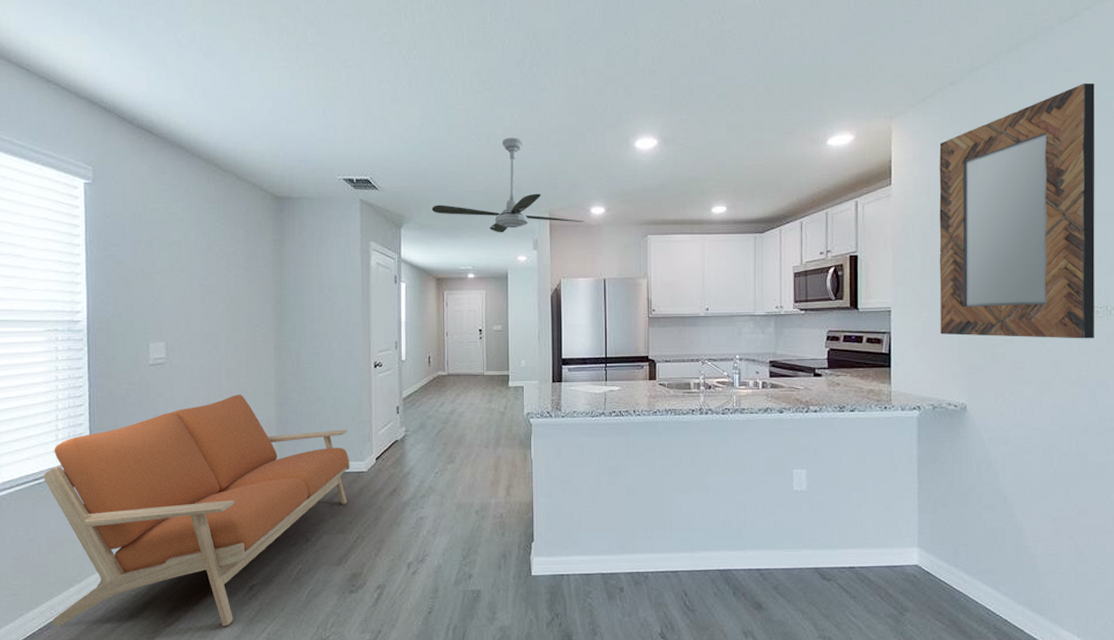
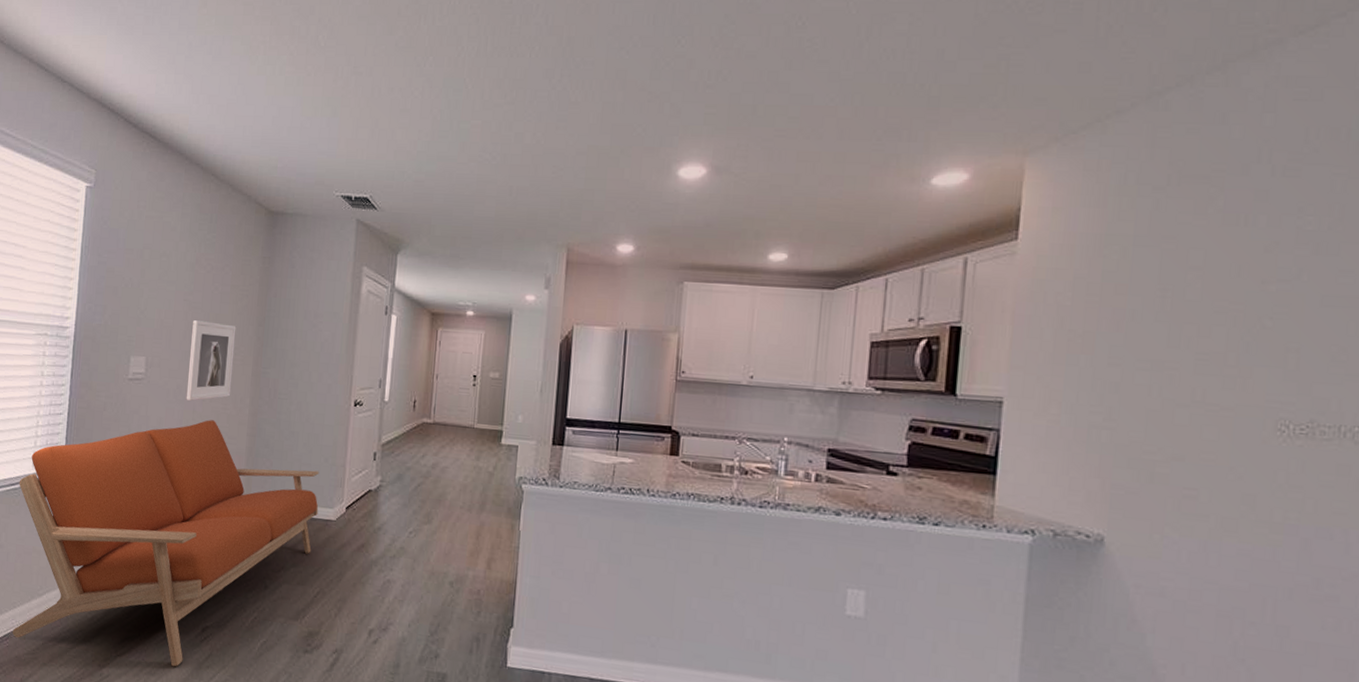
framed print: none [210,303,255,379] -> present [186,320,237,401]
ceiling fan: present [431,137,585,233] -> none [433,158,609,267]
home mirror: present [939,82,1095,339] -> none [1073,116,1345,469]

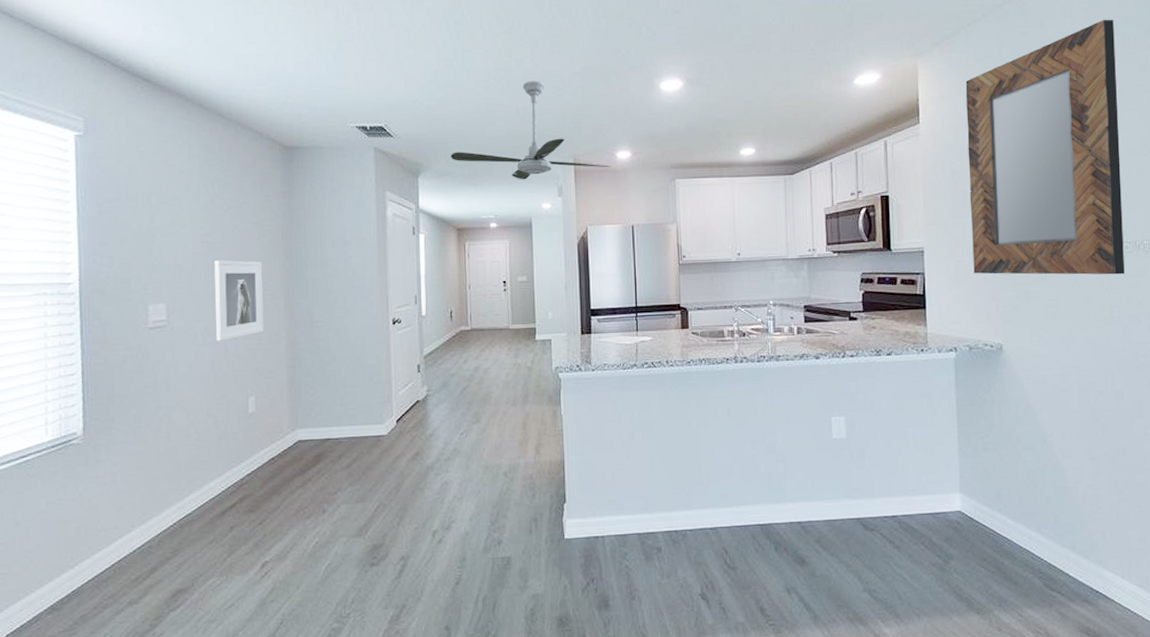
sofa: present [12,420,319,667] -> none [31,357,369,617]
ceiling fan: none [433,158,609,267] -> present [450,81,611,180]
home mirror: none [1073,116,1345,469] -> present [965,19,1125,275]

